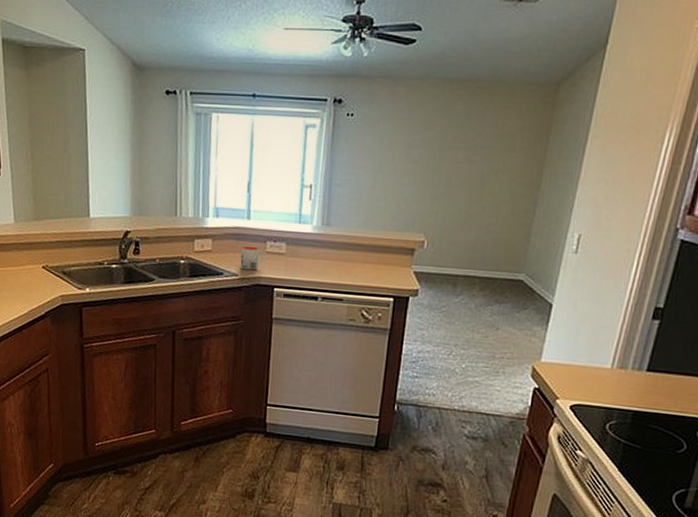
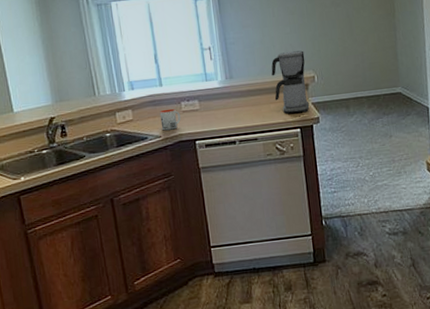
coffee maker: none [372,206,419,281] -> present [271,50,310,115]

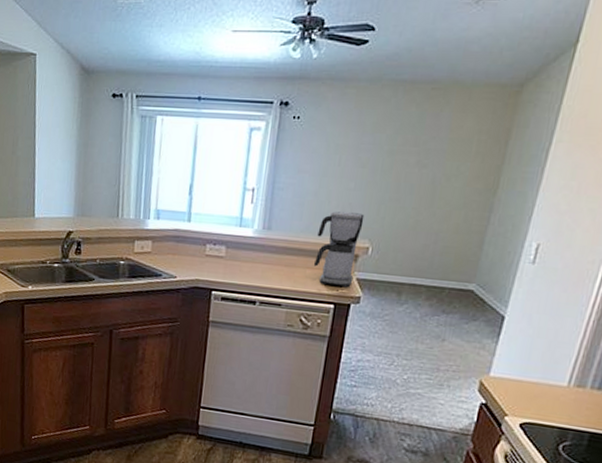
mug: present [159,109,181,131] -> none [178,248,202,273]

